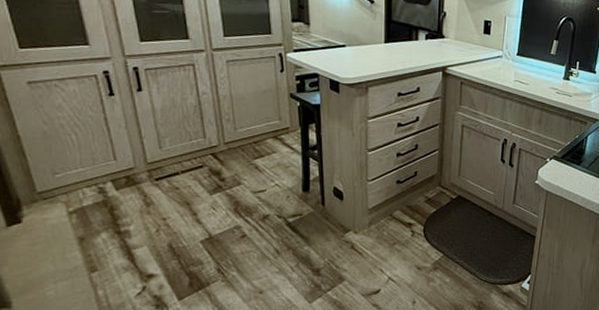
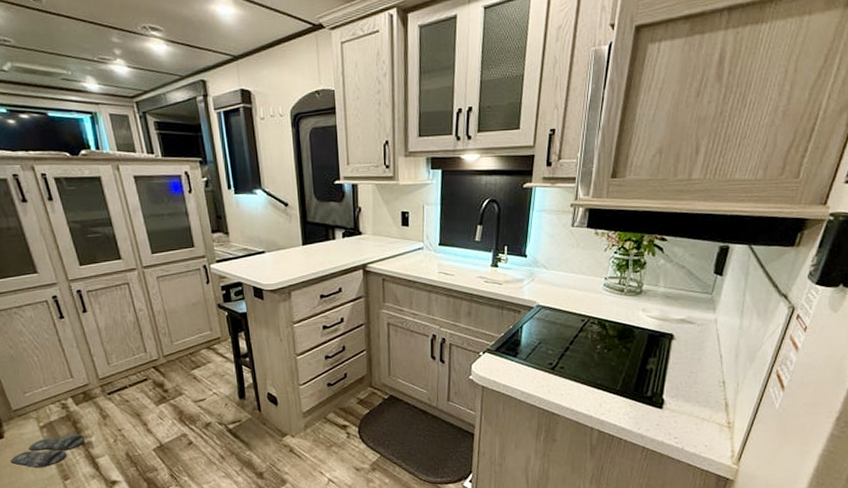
slippers: none [26,221,120,257] -> present [10,433,84,468]

